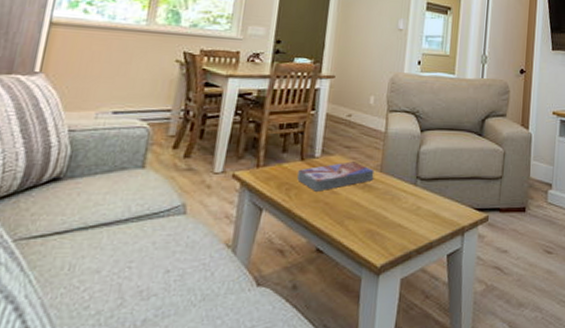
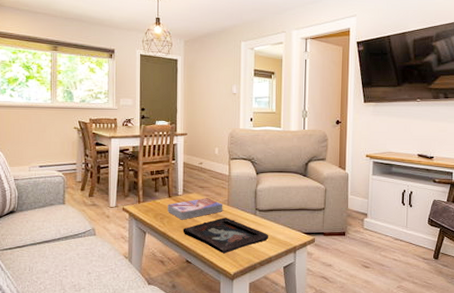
decorative tray: none [315,188,431,238] -> present [183,217,269,254]

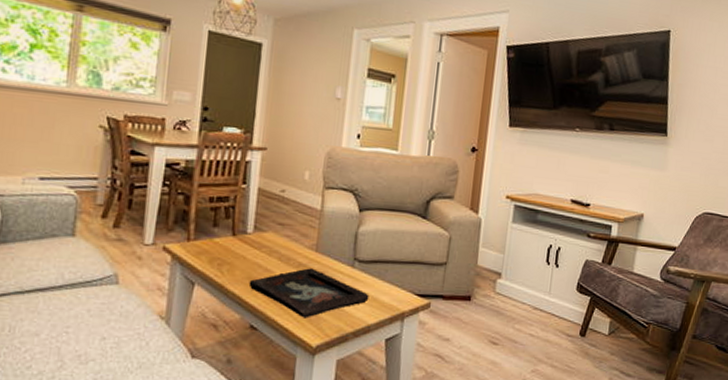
textbook: present [168,198,223,220] -> none [229,239,310,269]

